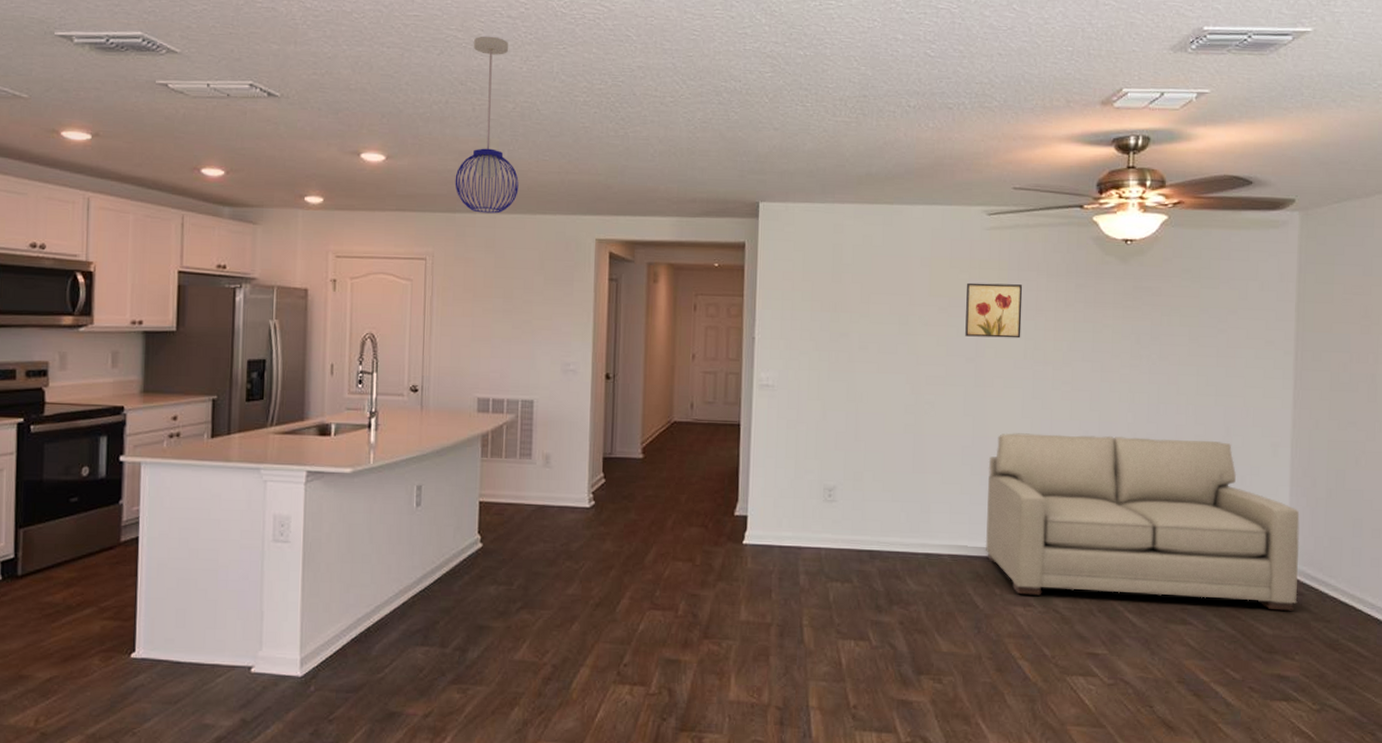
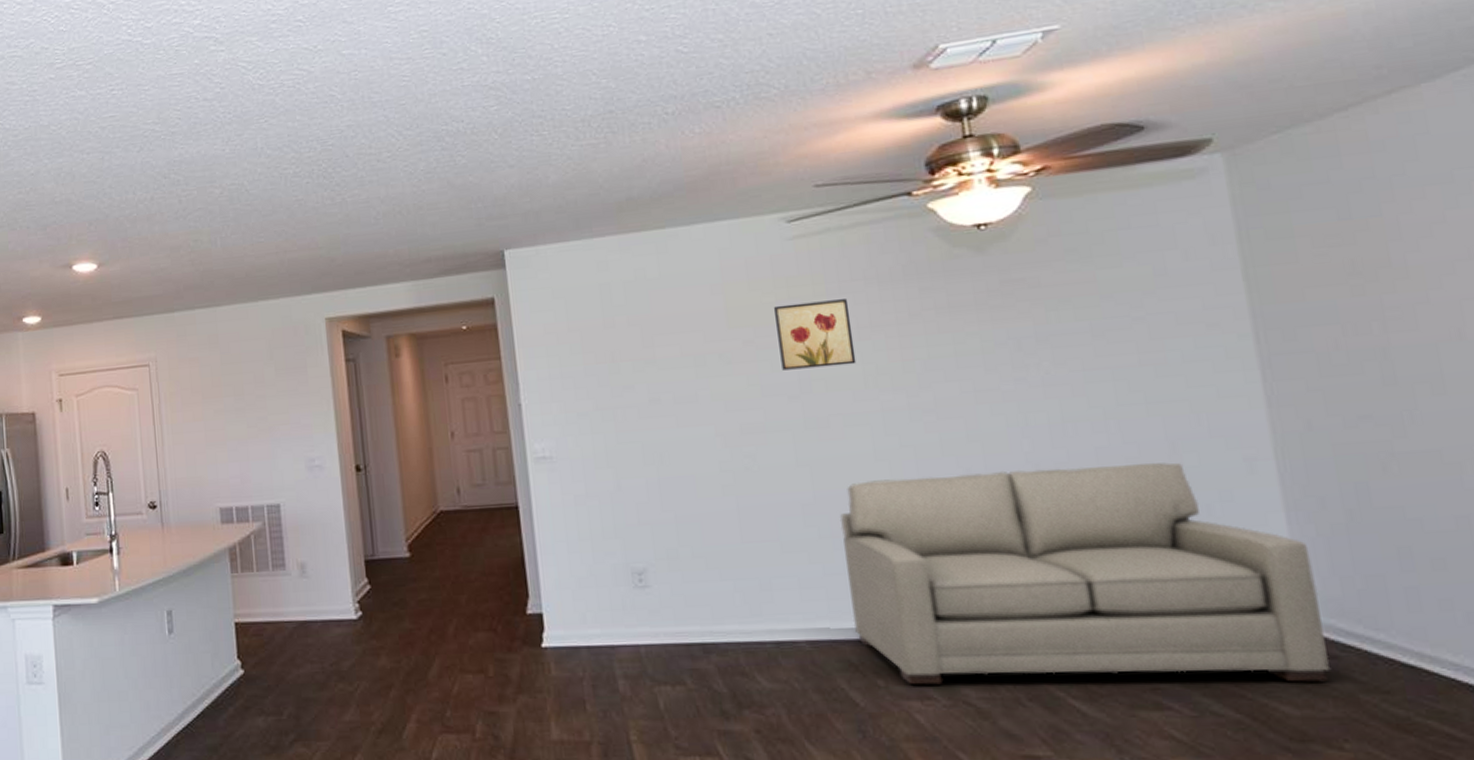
pendant light: present [455,36,519,214] -> none [169,122,236,309]

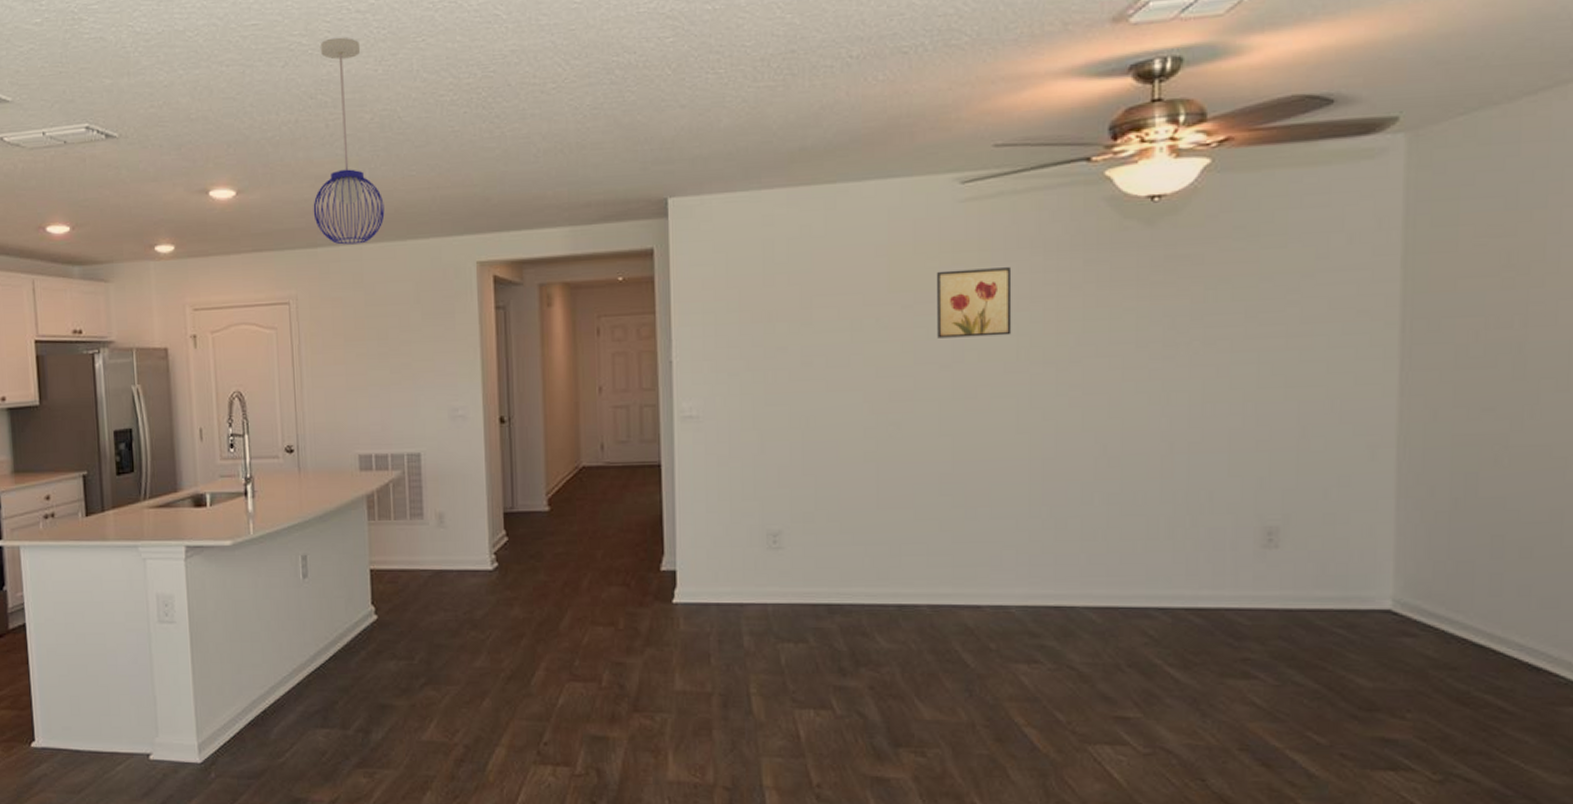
pendant light: none [169,122,236,309] -> present [313,37,385,245]
sofa: present [839,462,1331,685] -> none [974,446,1411,657]

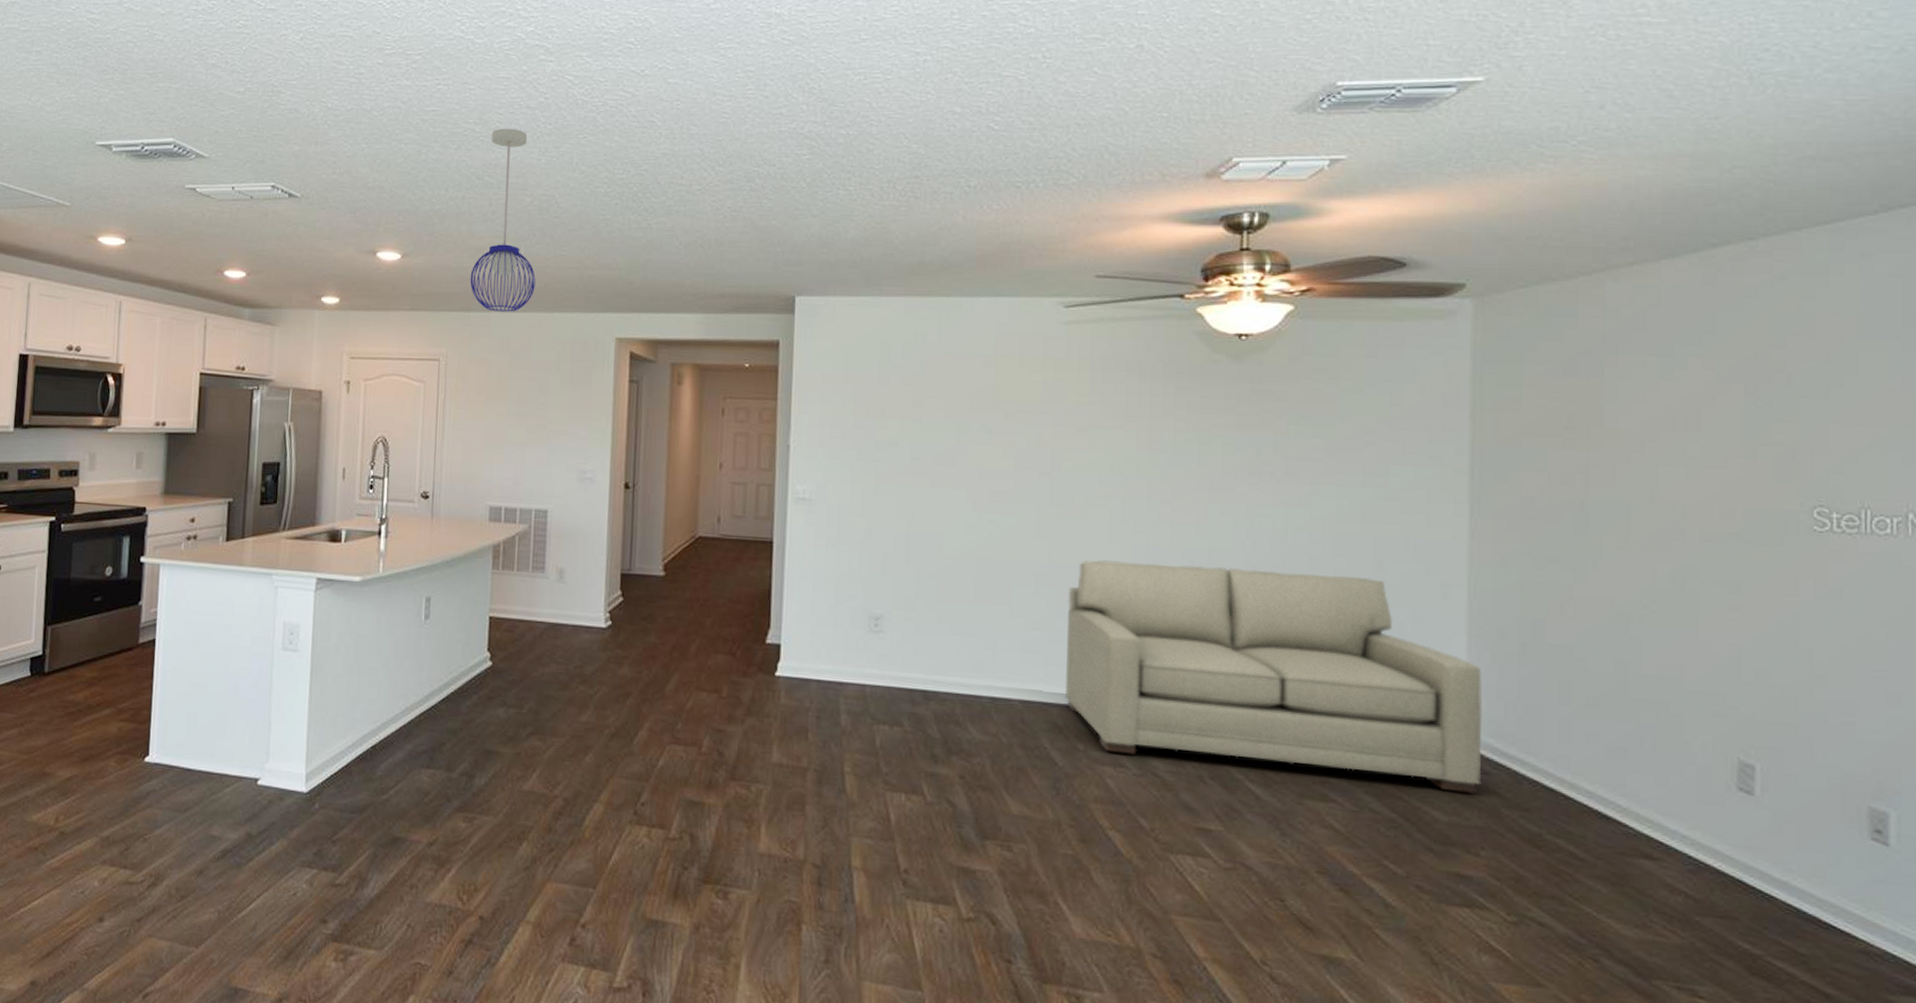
wall art: present [937,267,1012,338] -> none [1038,385,1109,450]
sofa: none [974,446,1411,657] -> present [1064,560,1483,794]

